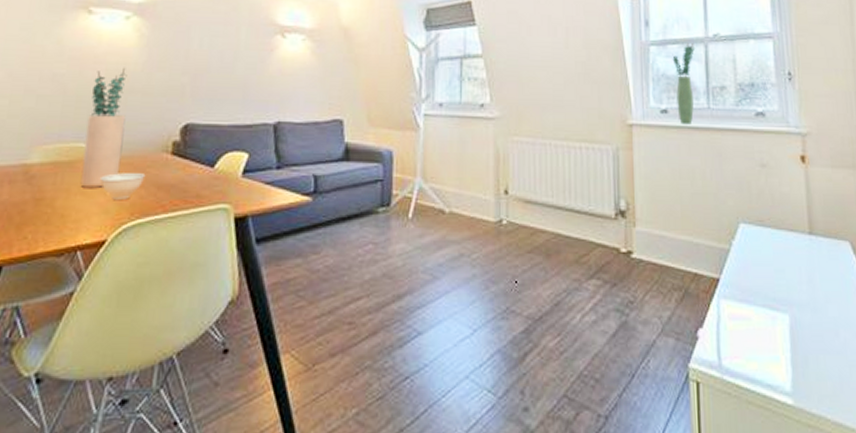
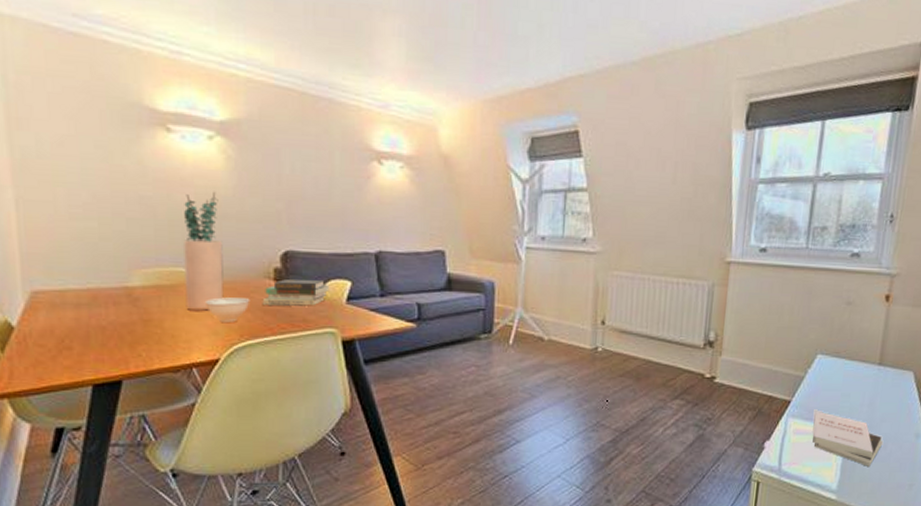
books: none [157,152,227,181] -> present [262,279,330,306]
vase: present [672,43,696,126] -> none [776,182,804,264]
books: none [747,290,833,360] -> present [812,411,883,466]

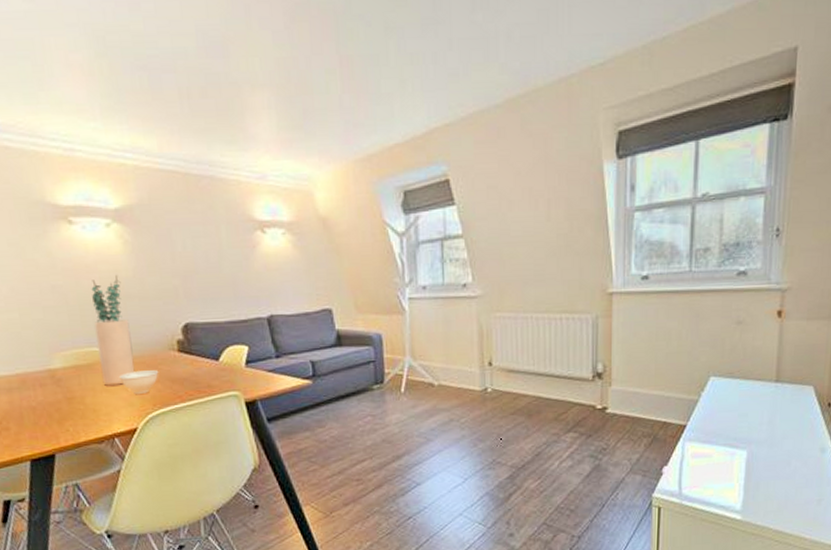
books: present [262,279,330,306] -> none [169,346,229,375]
books: present [812,411,883,466] -> none [711,433,786,485]

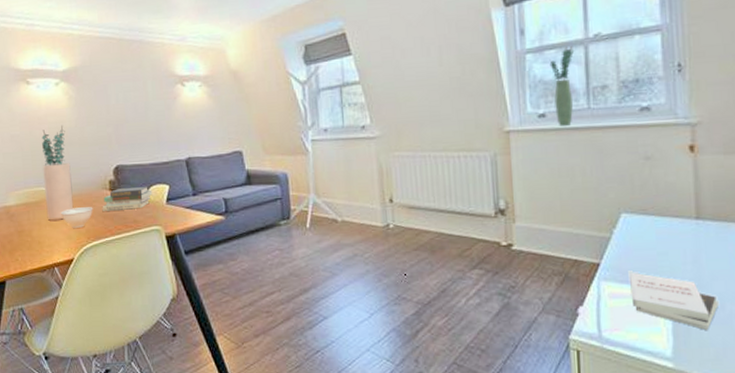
books: none [169,346,229,375] -> present [102,186,153,211]
vase: none [657,206,682,290] -> present [549,46,575,127]
books: none [711,433,786,485] -> present [628,272,718,330]

